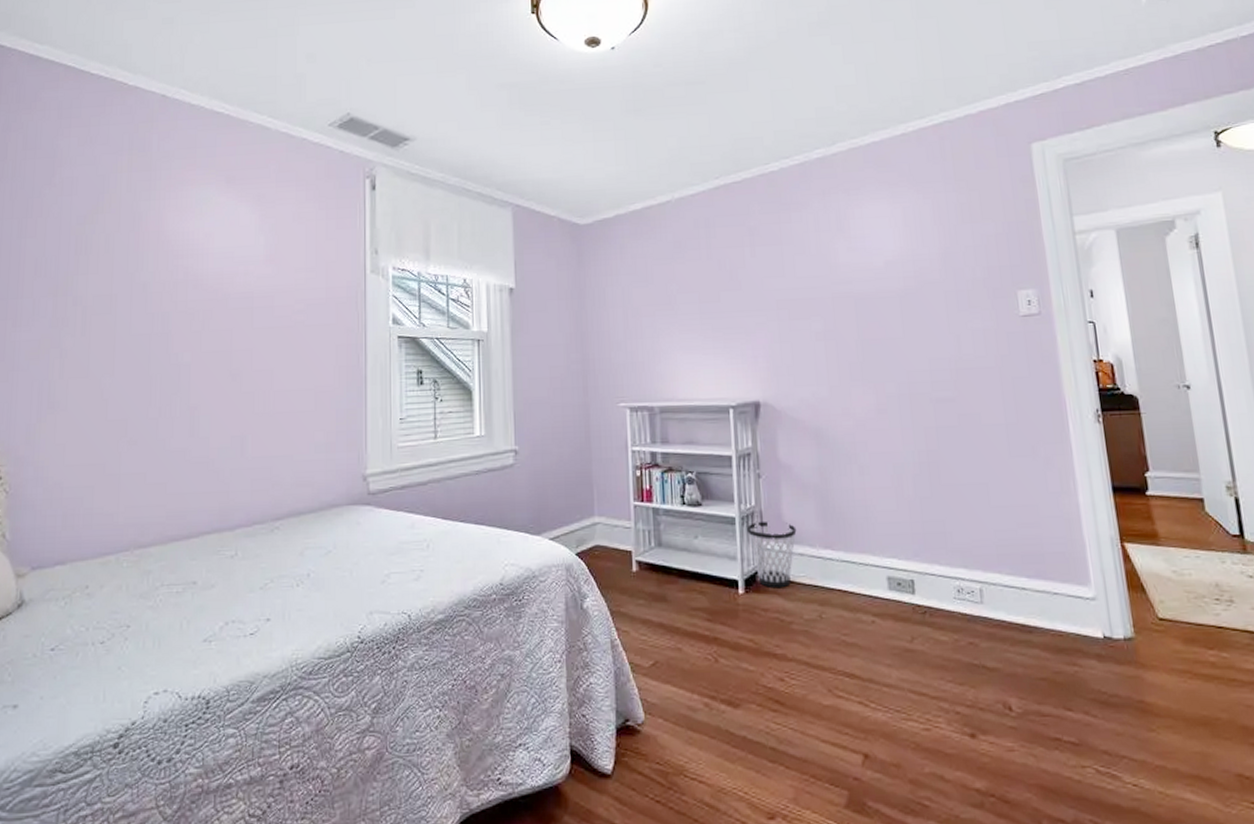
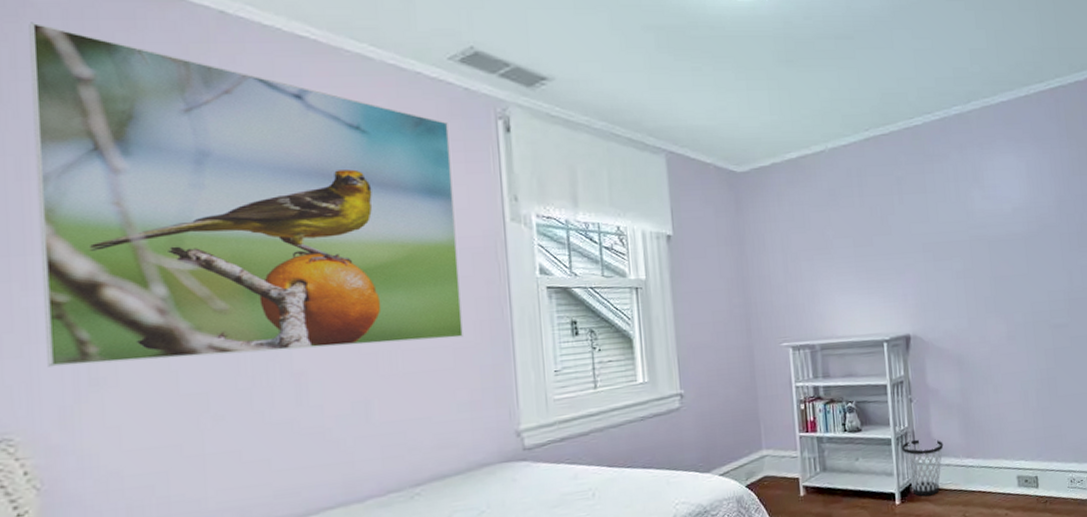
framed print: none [23,112,325,391] -> present [29,22,463,367]

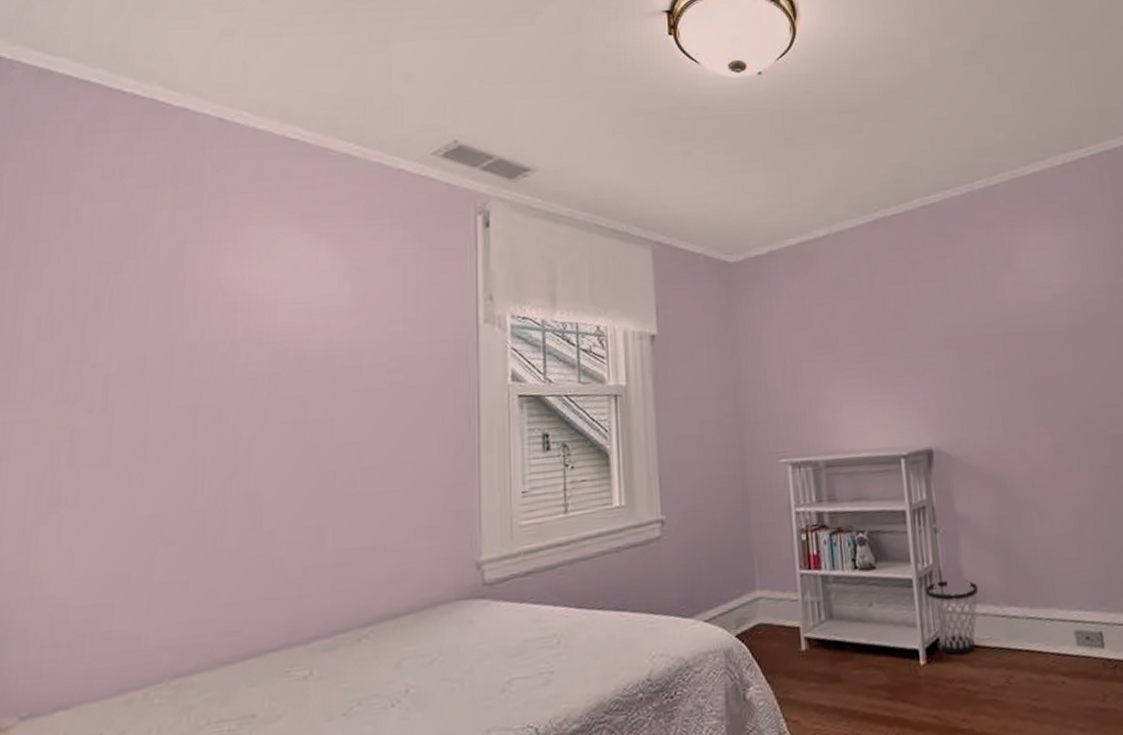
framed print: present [29,22,463,367] -> none [15,138,427,486]

